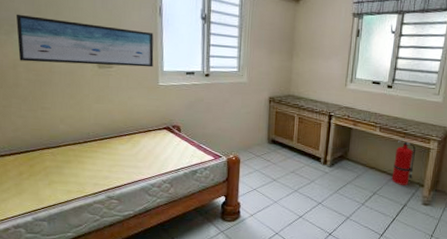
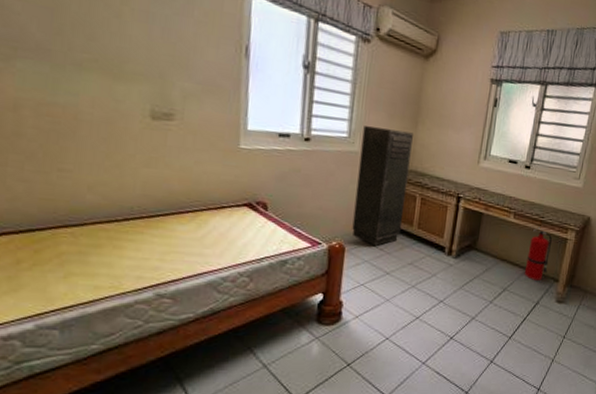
wall art: present [15,14,154,68] -> none [21,32,236,125]
storage cabinet: none [245,61,289,159] -> present [352,126,413,247]

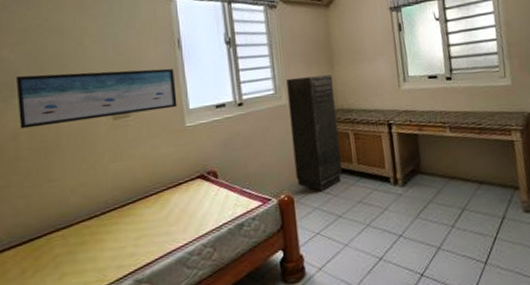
wall art: none [21,32,236,125] -> present [15,68,177,129]
fire extinguisher: present [524,227,552,280] -> none [474,135,504,193]

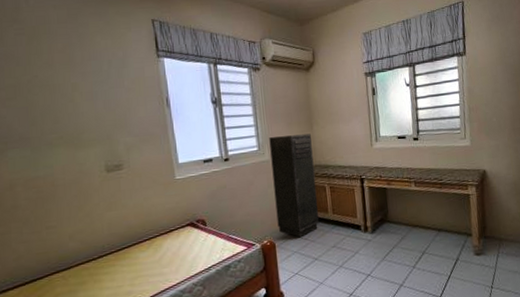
wall art: present [15,68,177,129] -> none [8,125,167,180]

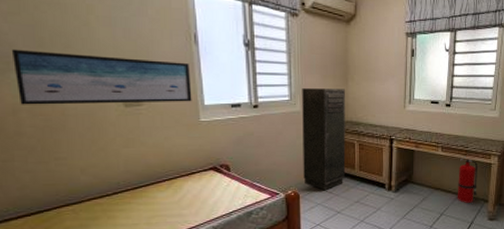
wall art: none [8,125,167,180] -> present [11,49,192,105]
fire extinguisher: none [435,189,459,239] -> present [457,156,477,203]

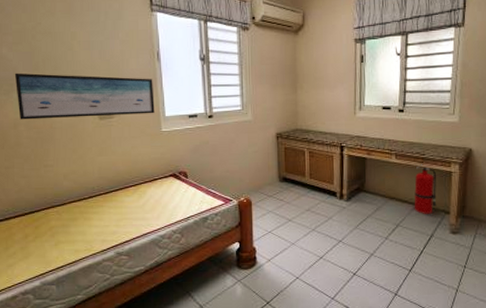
storage cabinet: present [302,88,346,191] -> none [253,97,296,198]

